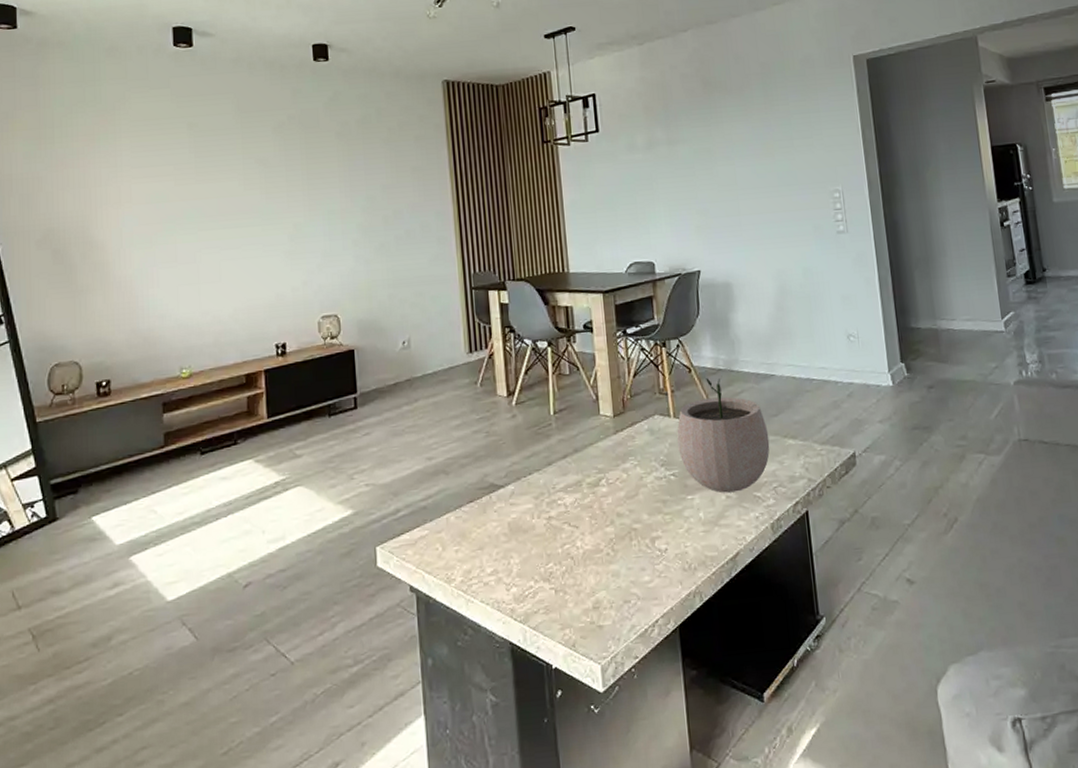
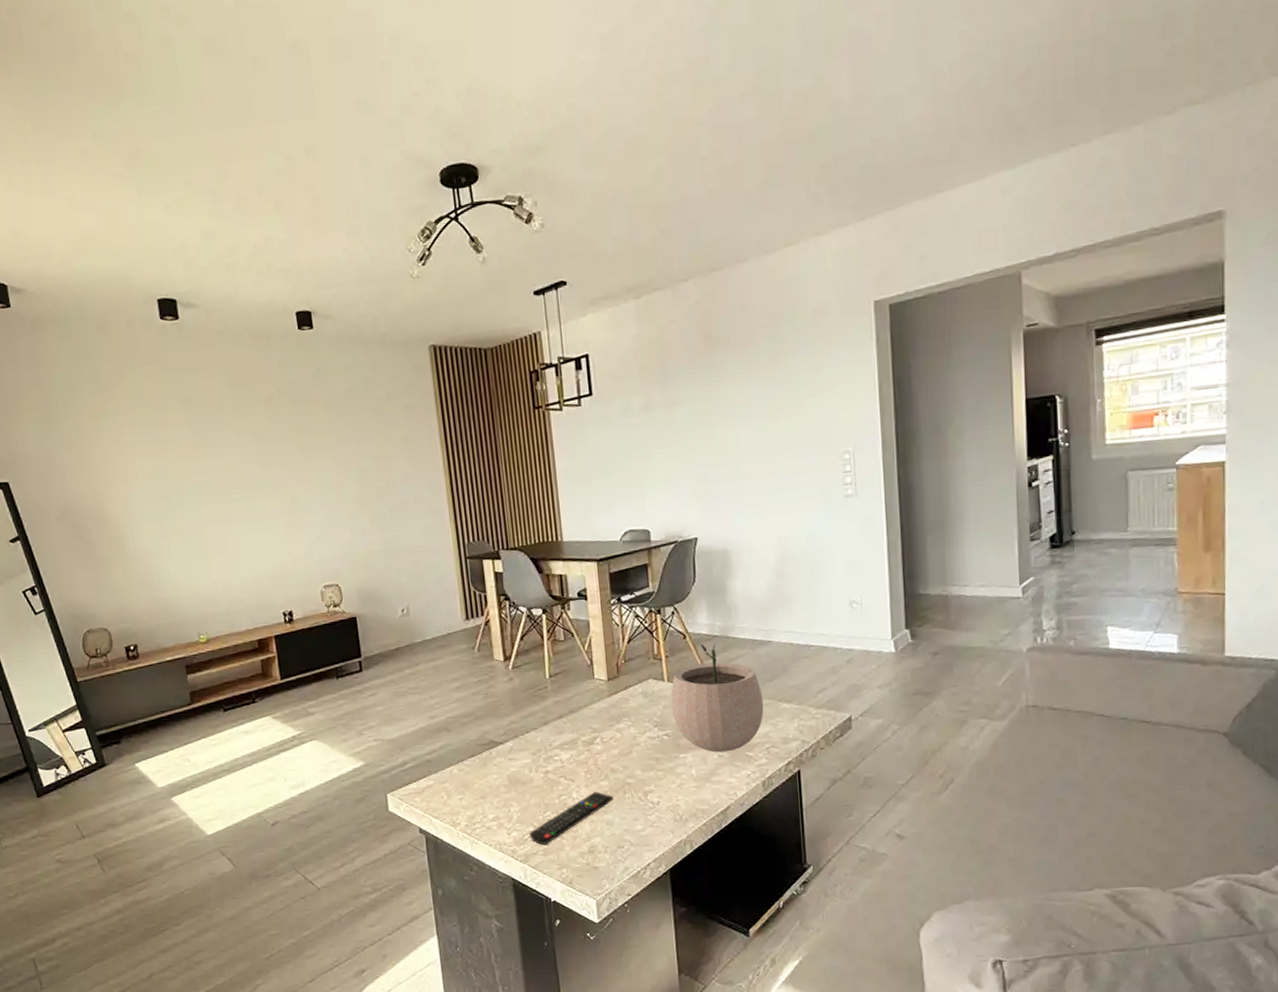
remote control: none [530,539,620,602] -> present [529,792,614,845]

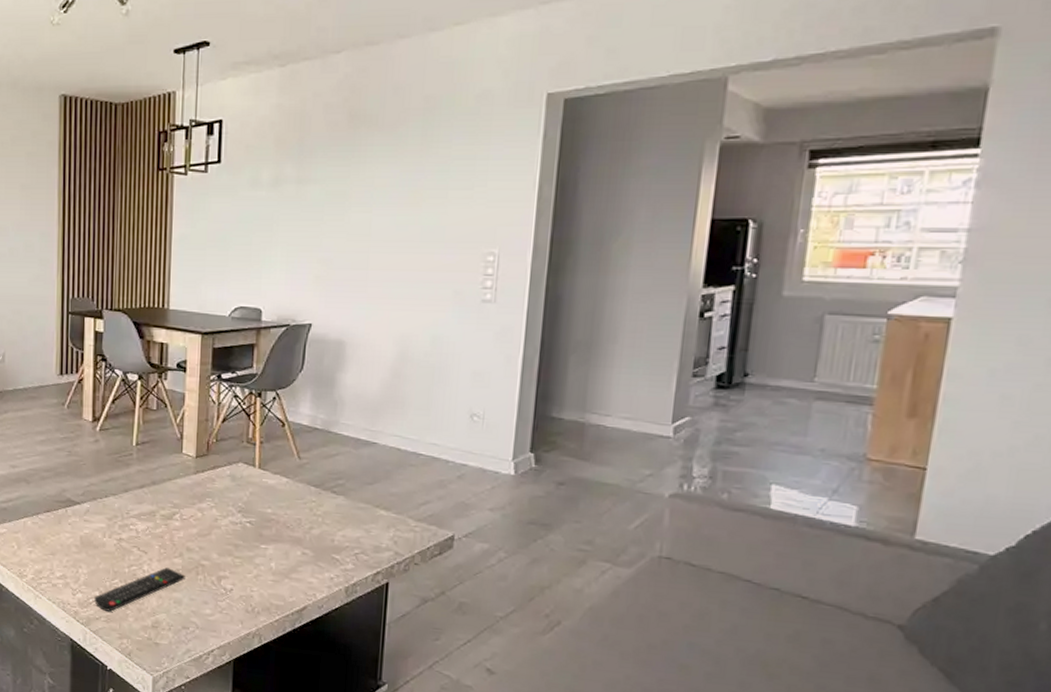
plant pot: present [670,644,764,753] -> none [258,435,359,551]

